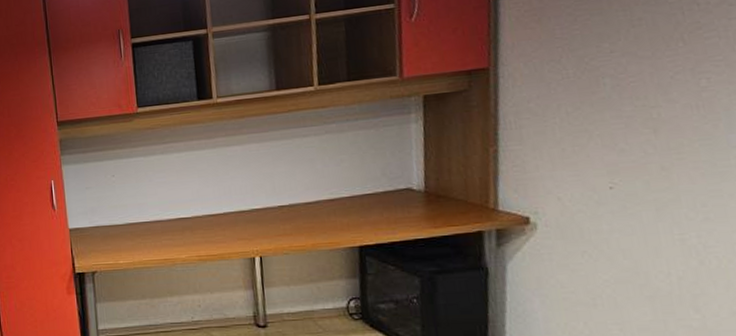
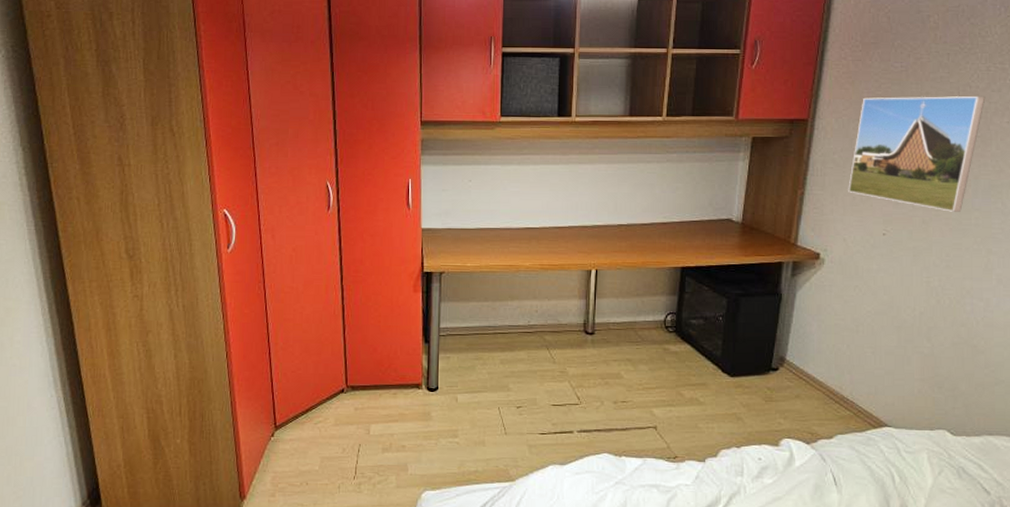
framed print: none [553,12,722,153] -> present [848,95,986,212]

